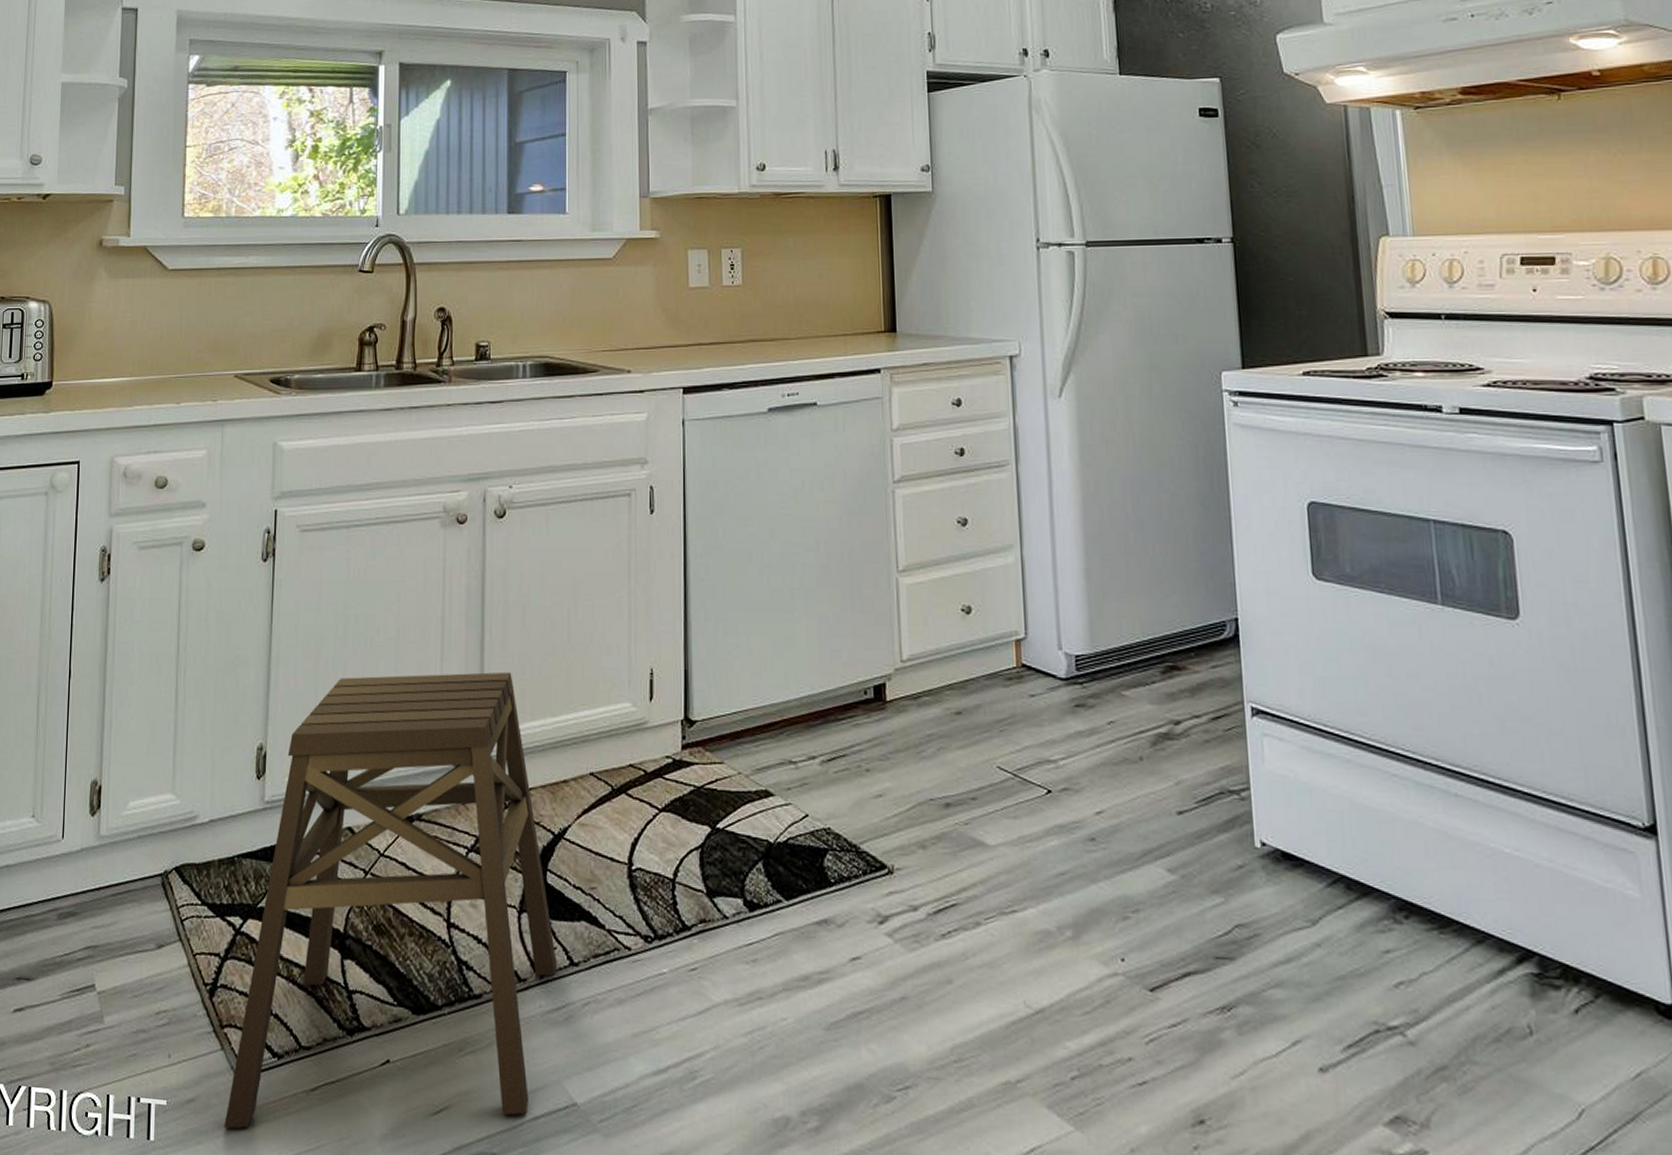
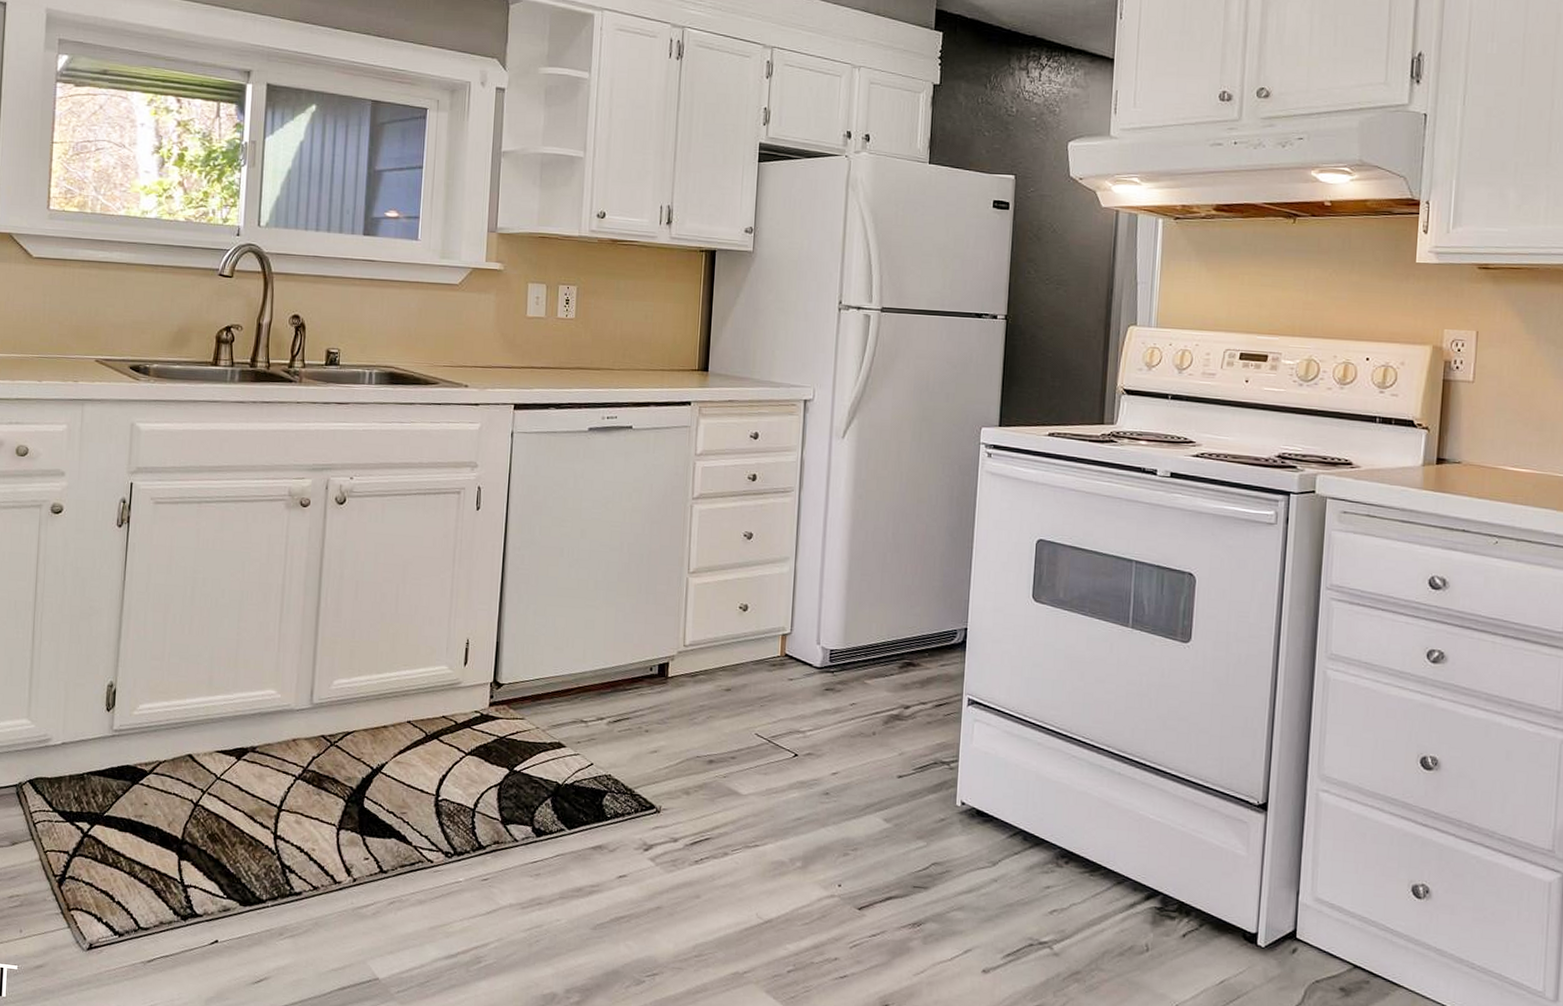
stool: present [224,671,557,1129] -> none [69,630,369,989]

